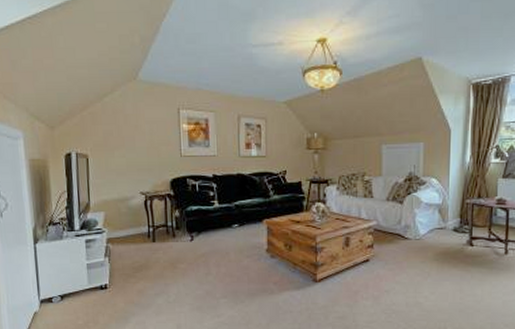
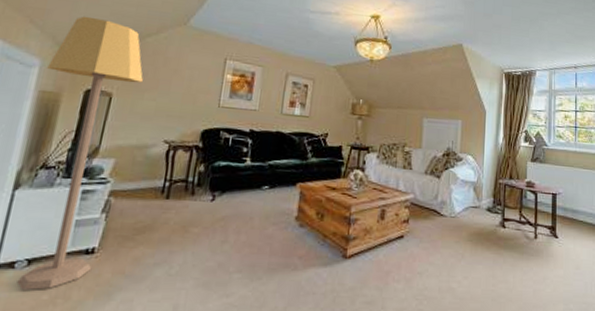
lamp: none [29,84,110,317] -> present [16,16,143,290]

